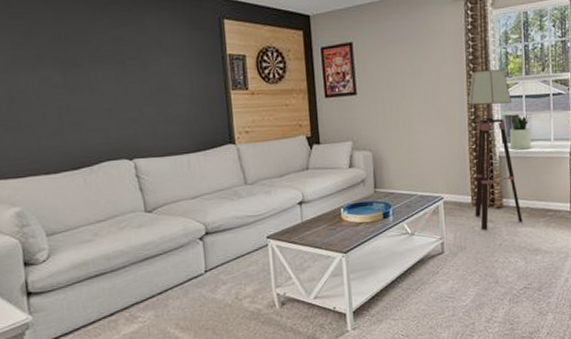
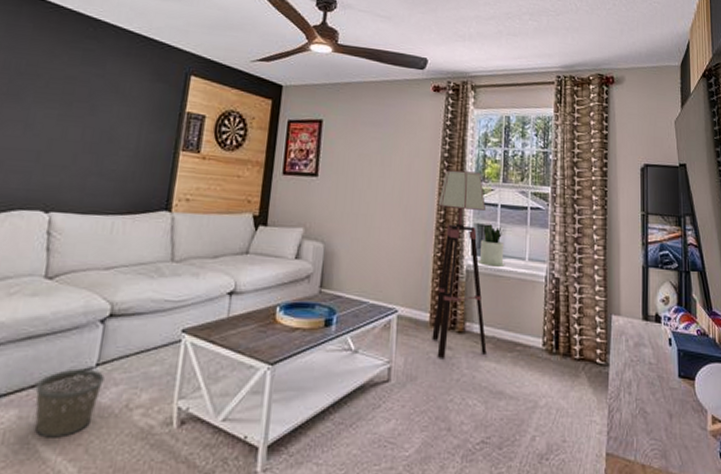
basket: none [162,275,214,328] -> present [35,368,105,438]

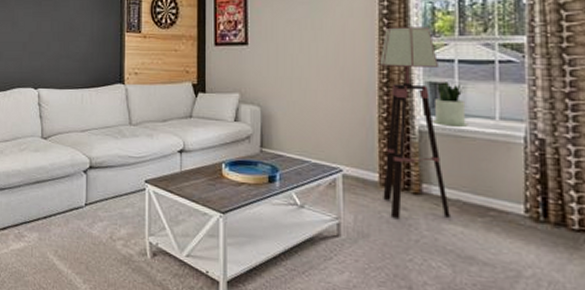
basket: present [35,368,105,438] -> none [47,206,92,256]

